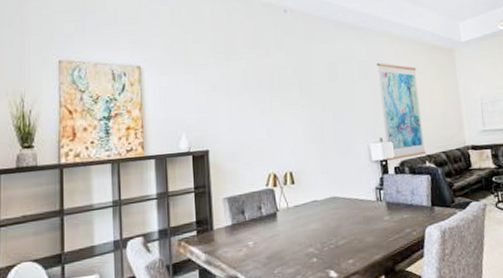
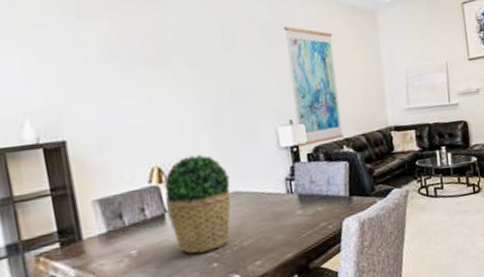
potted plant: none [277,164,330,249] -> present [163,154,231,254]

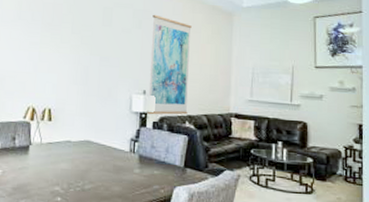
potted plant: present [163,154,231,254] -> none [31,103,86,186]

